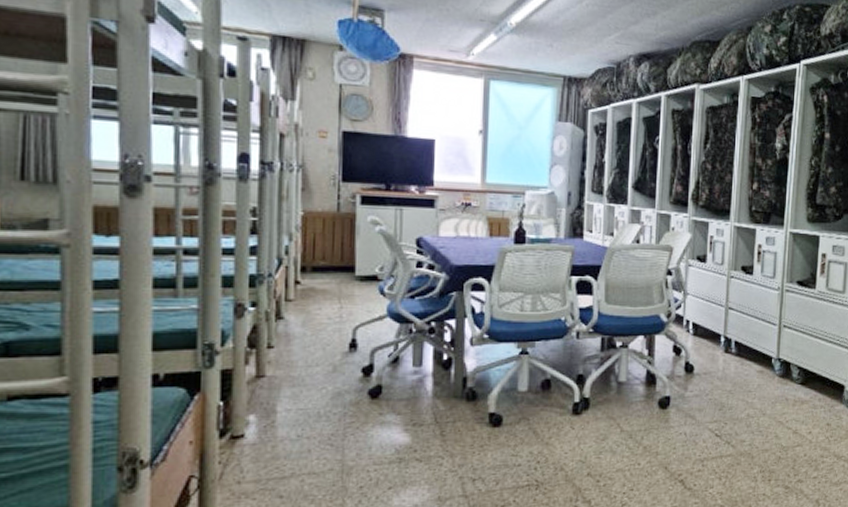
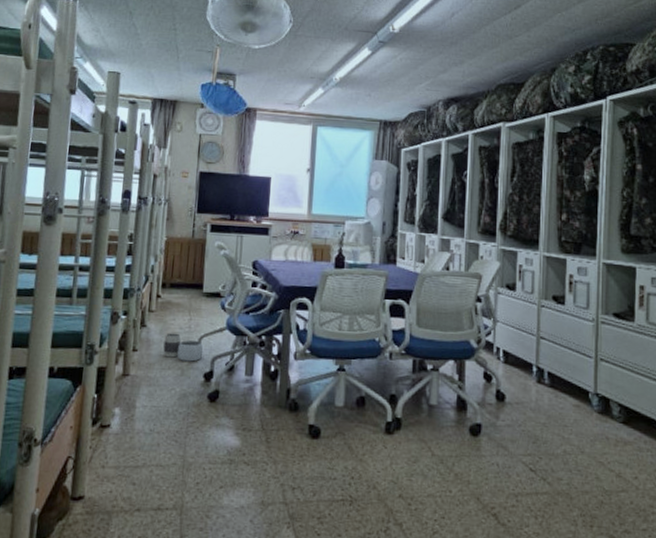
waste basket: none [308,324,359,356] -> present [163,332,203,362]

